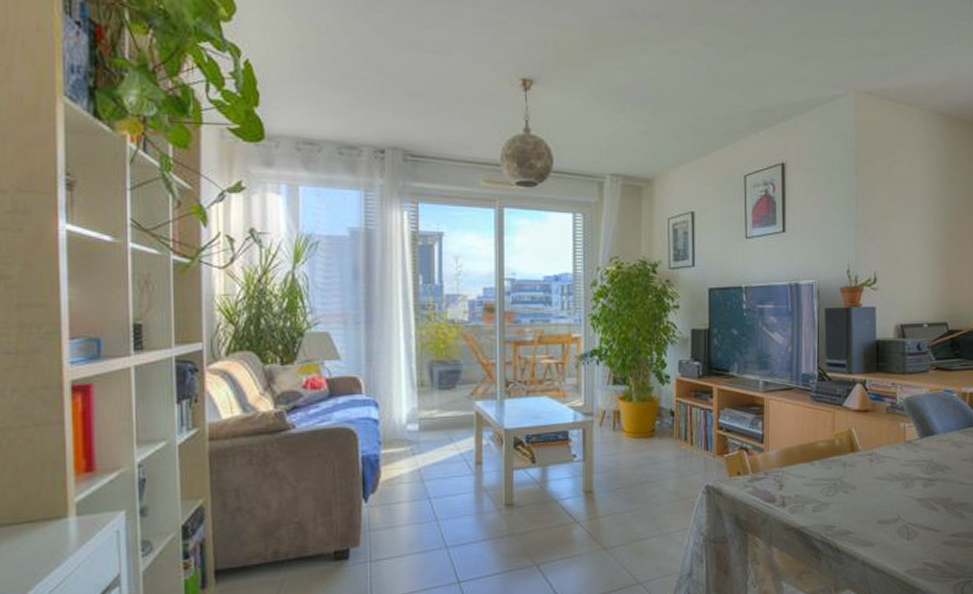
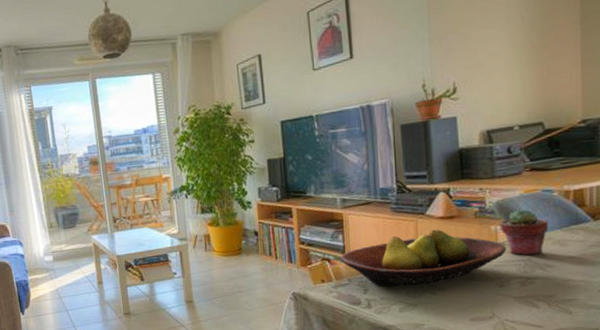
fruit bowl: none [757,422,913,484] -> present [339,229,507,288]
potted succulent: none [908,407,949,456] -> present [500,209,549,256]

